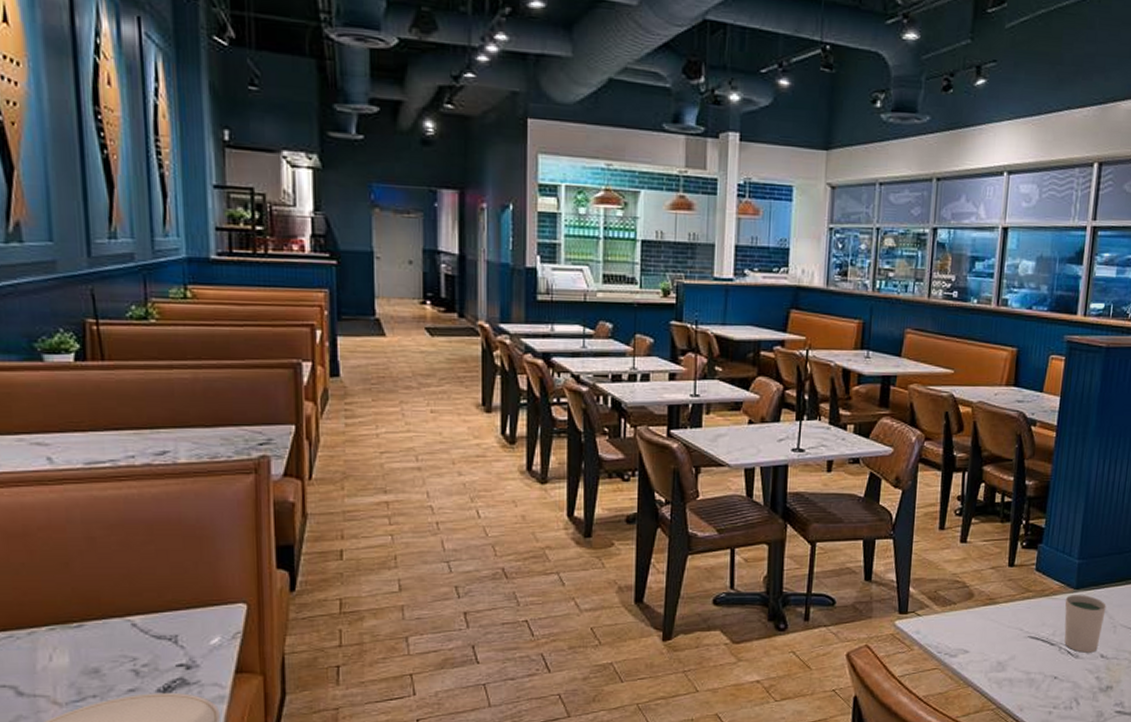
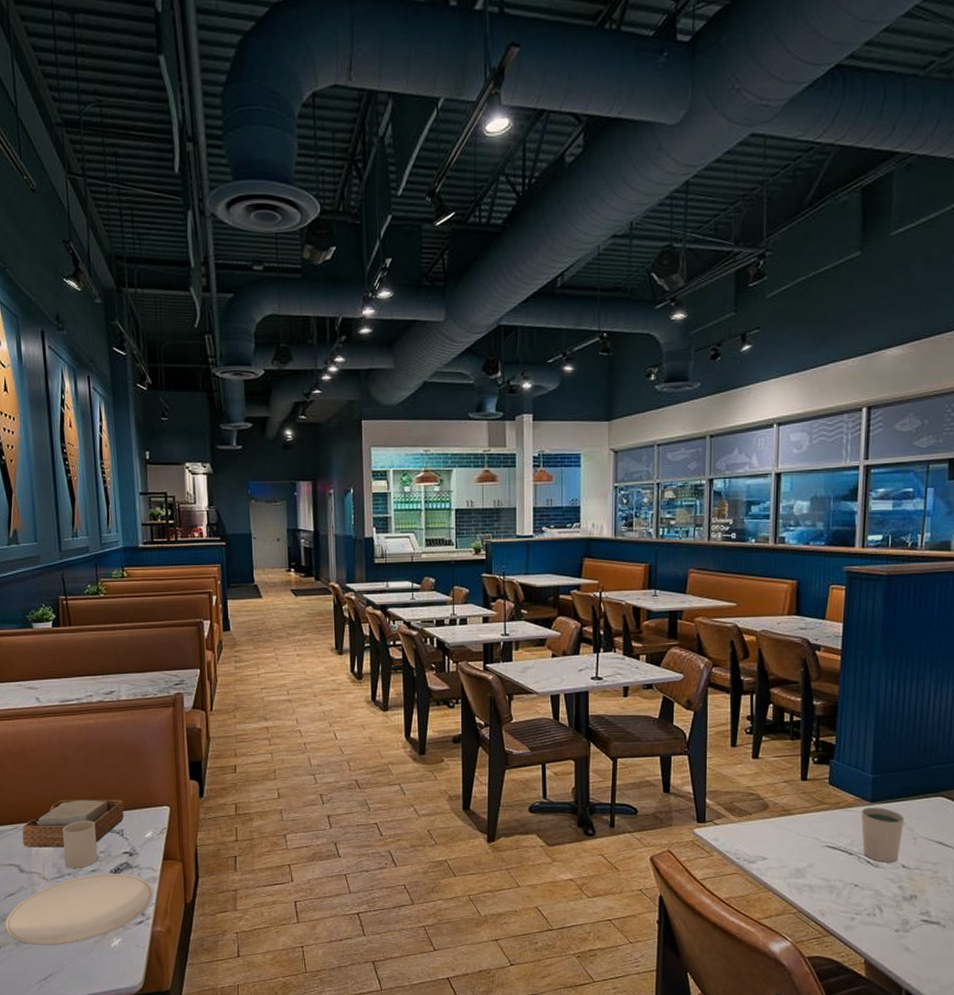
napkin holder: none [21,595,180,661] -> present [22,800,124,847]
cup: none [85,624,139,688] -> present [62,820,98,868]

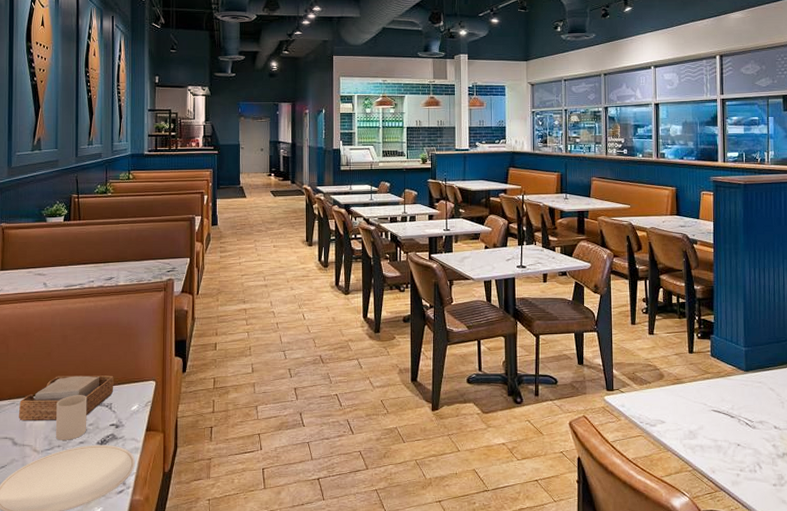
cup: present [861,807,905,863] -> none [738,376,773,424]

